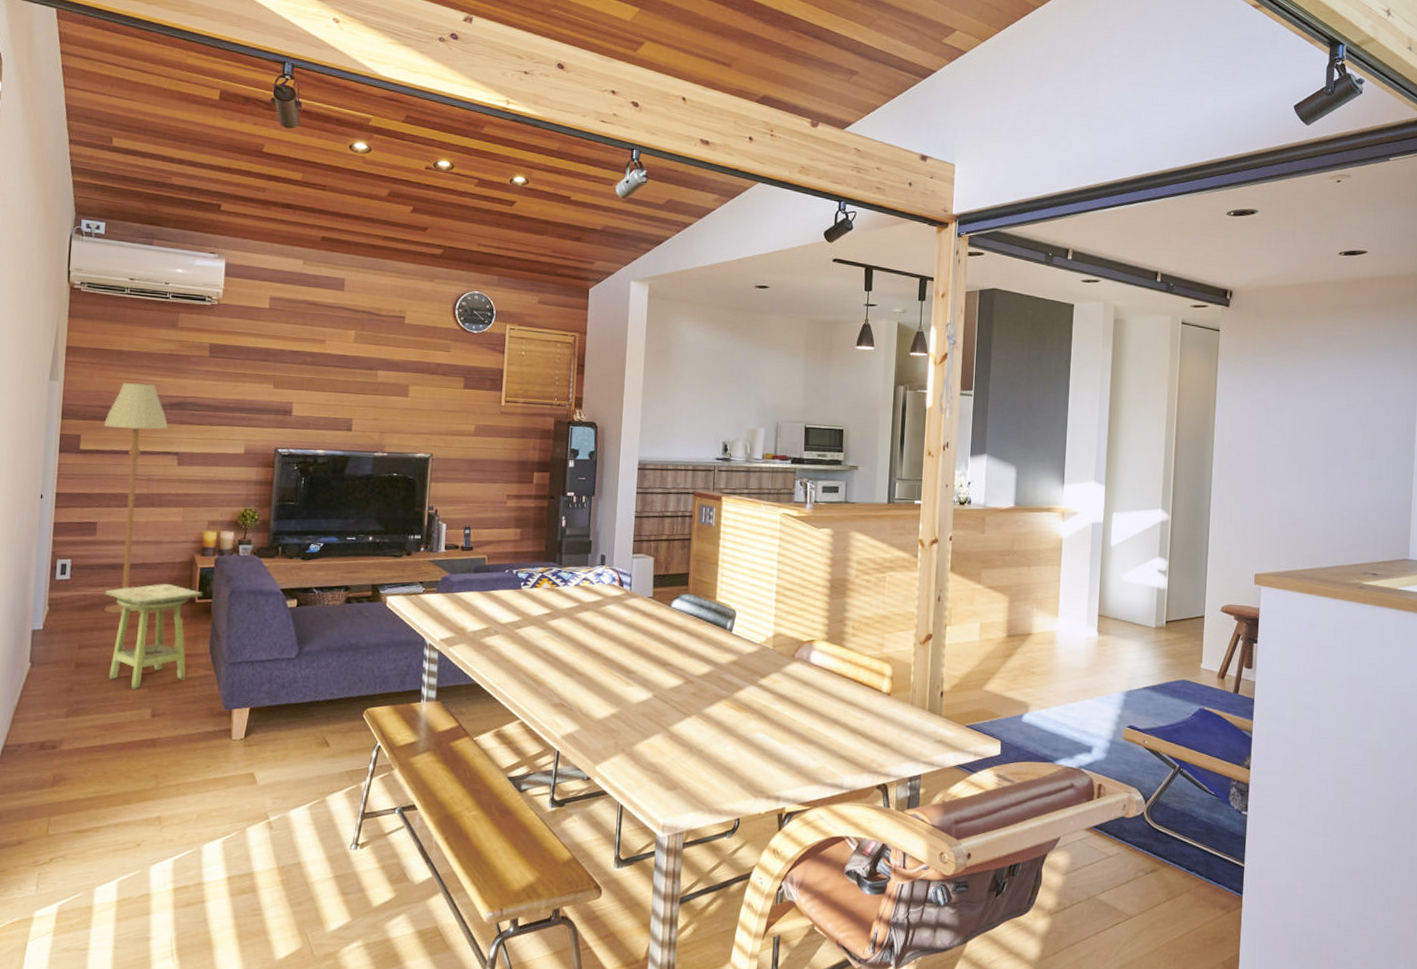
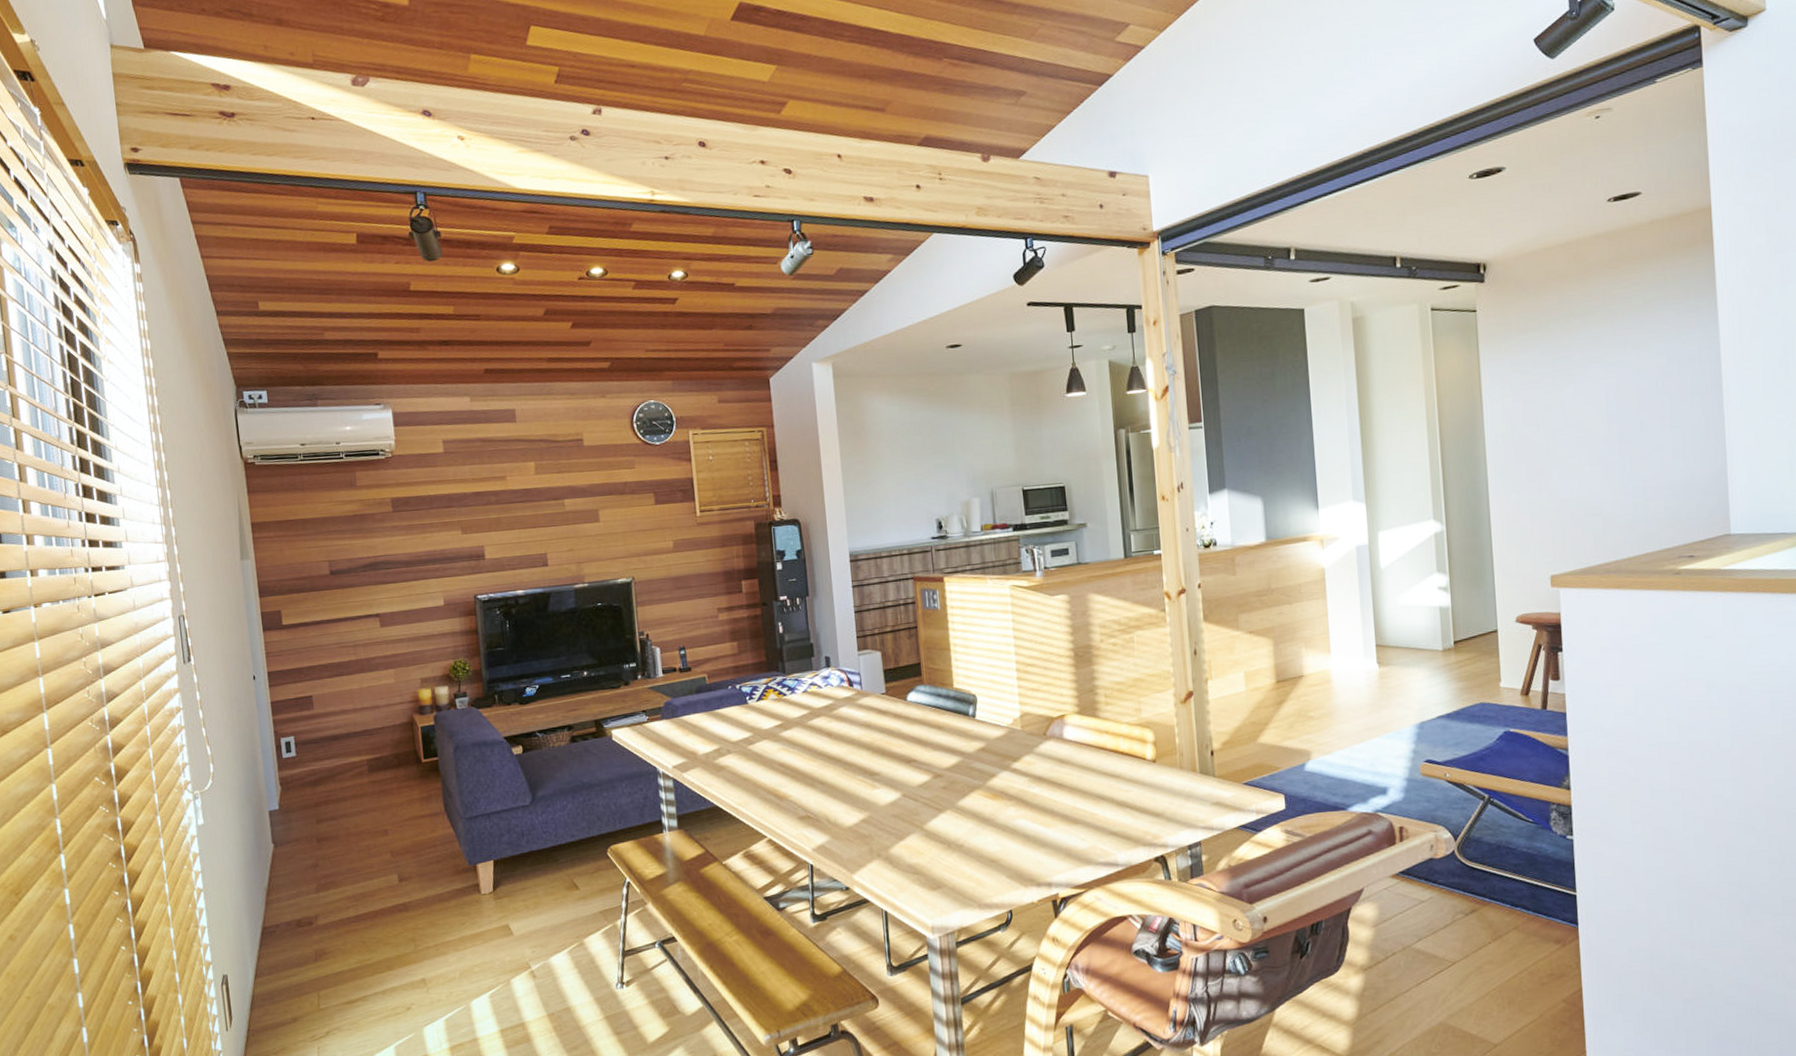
floor lamp: present [103,383,168,615] -> none [301,549,366,785]
side table: present [104,583,203,689] -> none [332,747,428,857]

